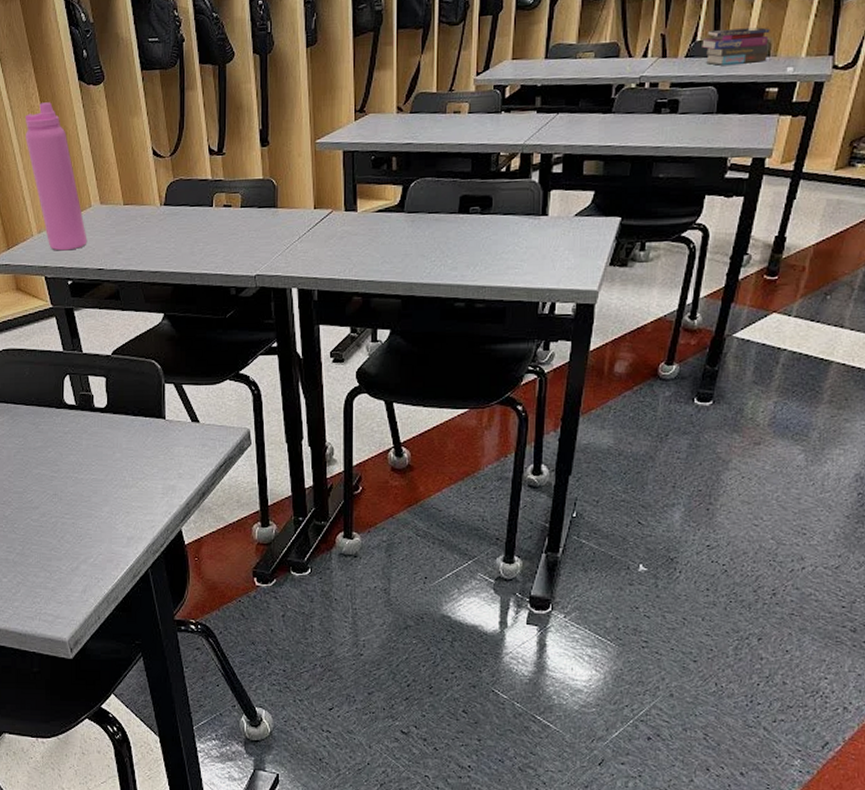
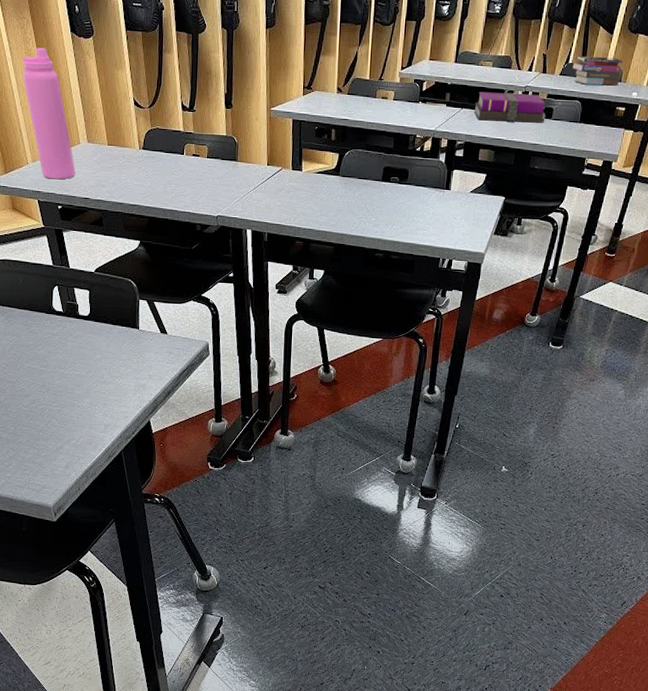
notebook: none [573,84,669,126] -> present [474,91,546,123]

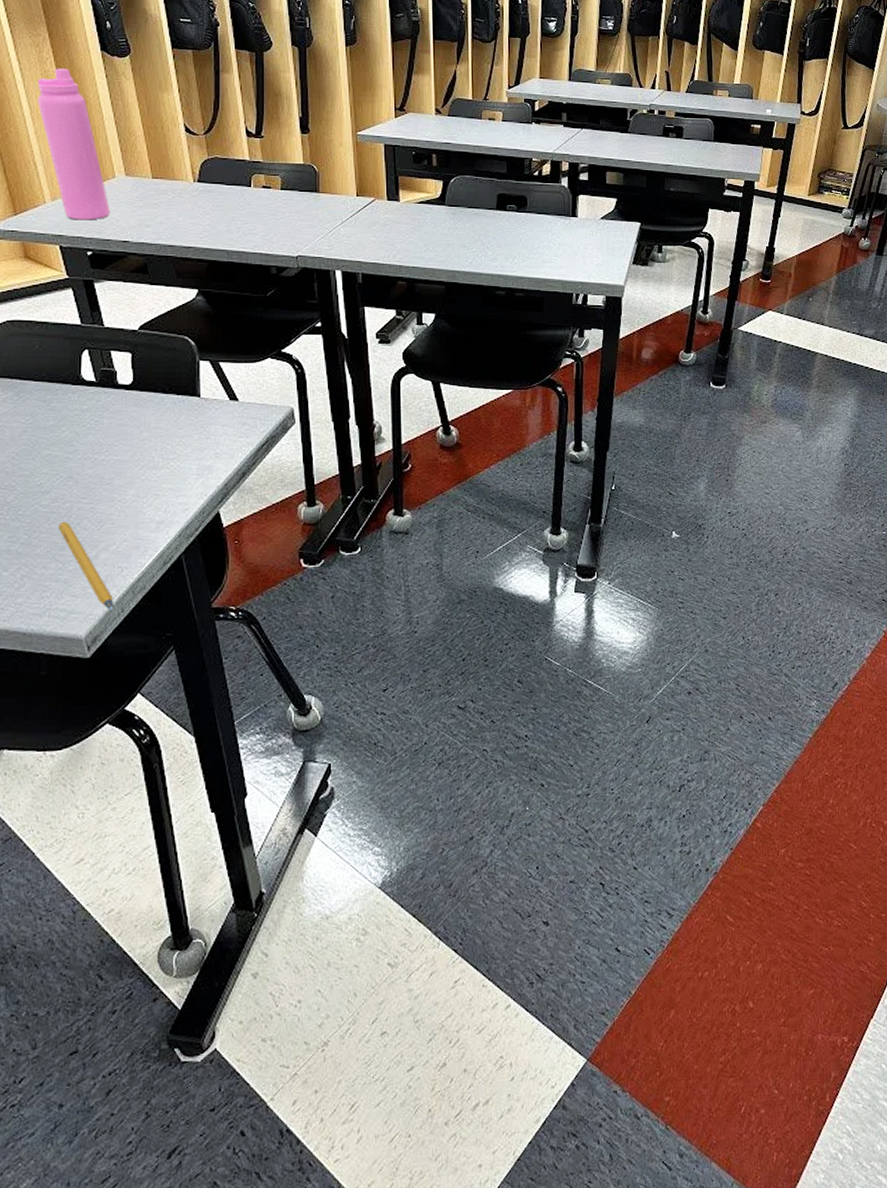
pencil: none [35,418,73,488] -> present [58,521,113,610]
notebook: present [474,91,546,123] -> none [595,111,676,143]
books: present [572,56,623,86] -> none [698,73,752,103]

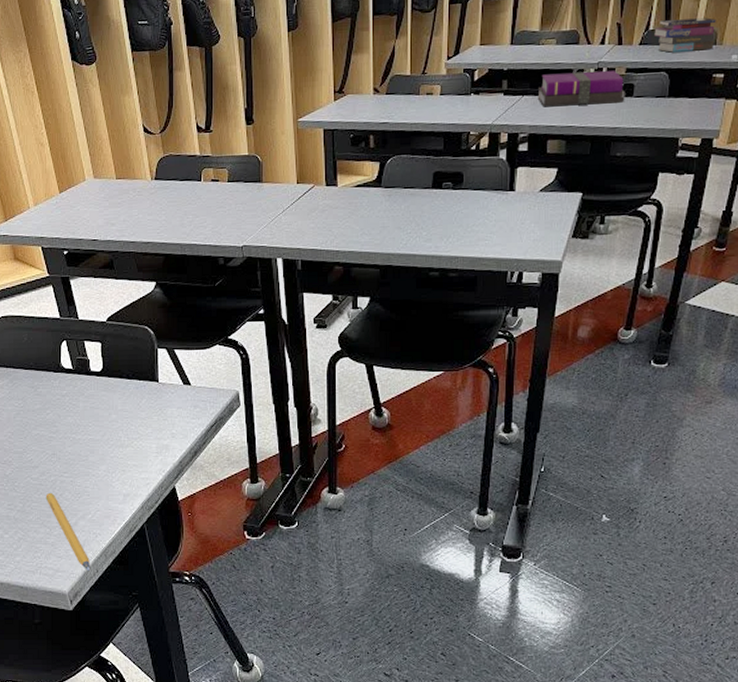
water bottle: present [37,68,111,220] -> none [20,81,82,223]
notebook: none [595,111,676,143] -> present [537,70,625,107]
books: none [698,73,752,103] -> present [654,17,716,53]

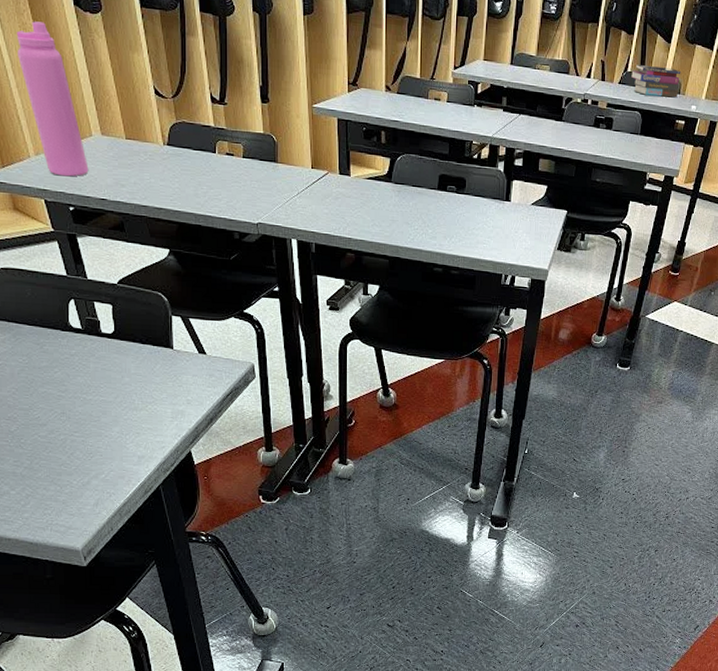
water bottle: none [20,81,82,223] -> present [16,21,89,177]
pencil: present [45,492,90,570] -> none [55,451,104,528]
notebook: present [537,70,625,107] -> none [532,97,606,134]

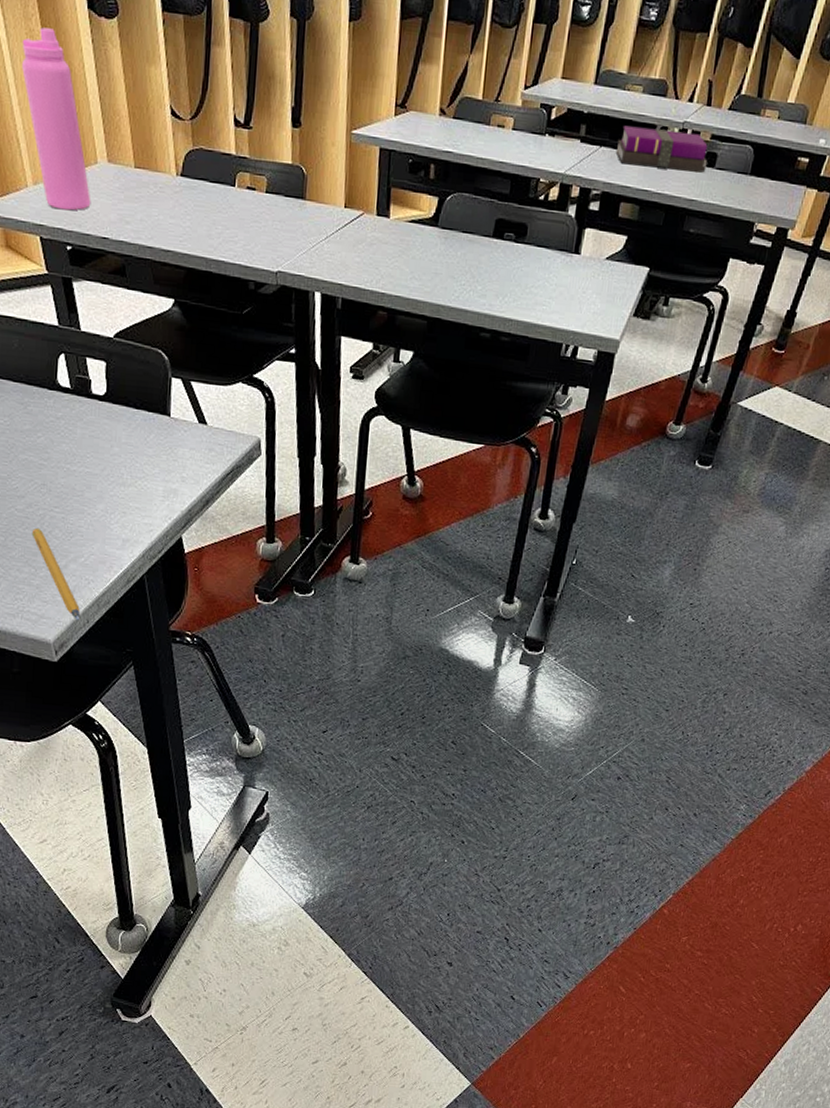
pencil: none [55,451,104,528] -> present [31,527,80,620]
notebook: none [532,97,606,134] -> present [615,125,708,173]
books: present [631,65,681,98] -> none [745,86,810,129]

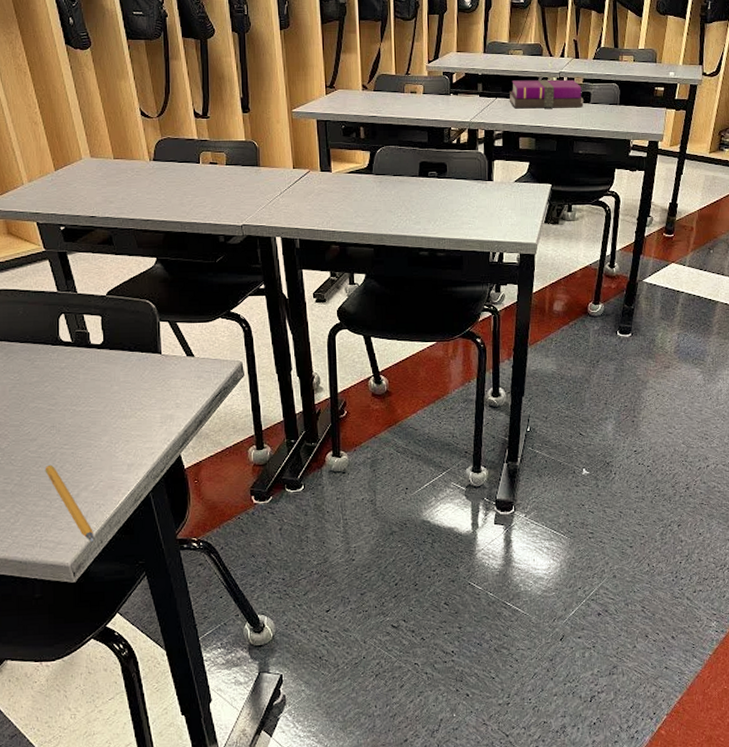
water bottle: present [22,27,91,211] -> none [12,62,79,199]

